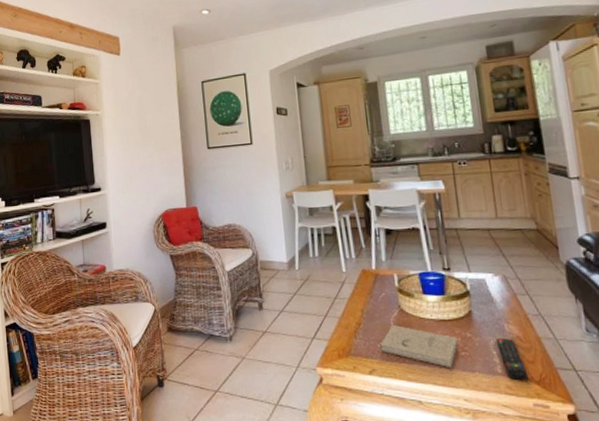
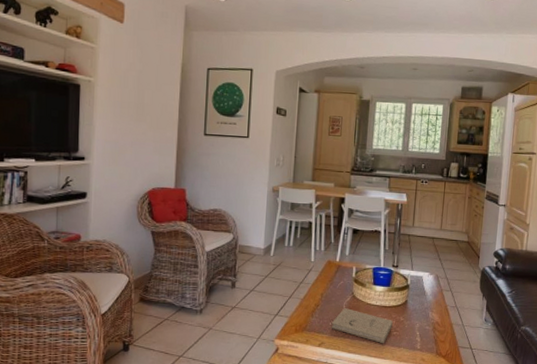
remote control: present [495,338,529,381] -> none [421,323,438,355]

